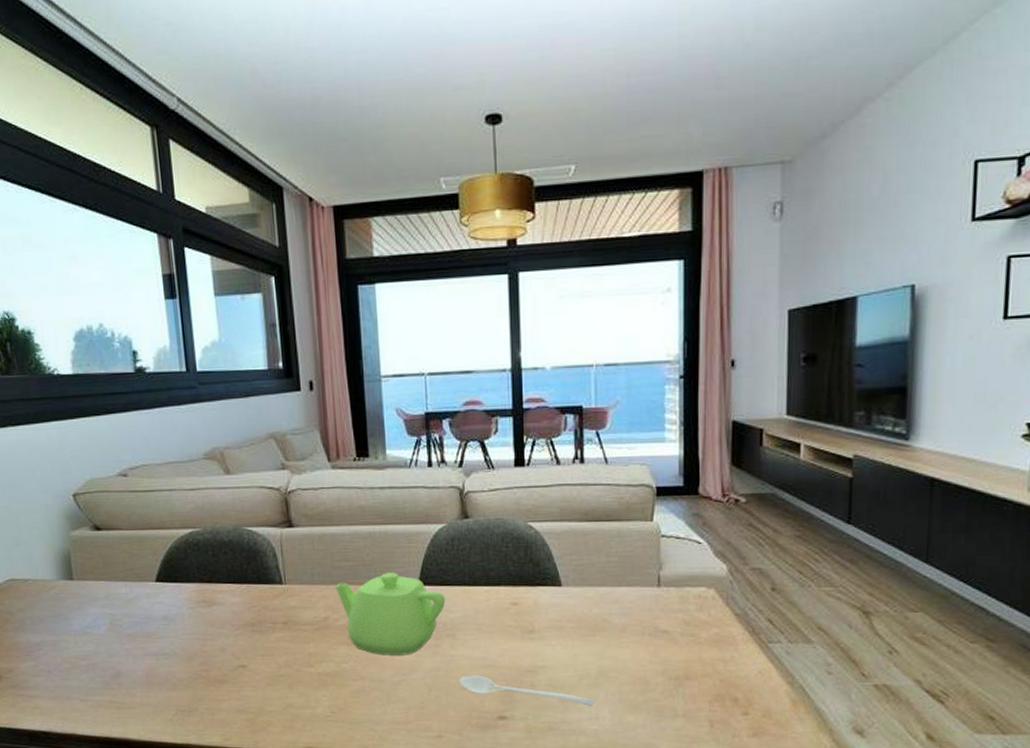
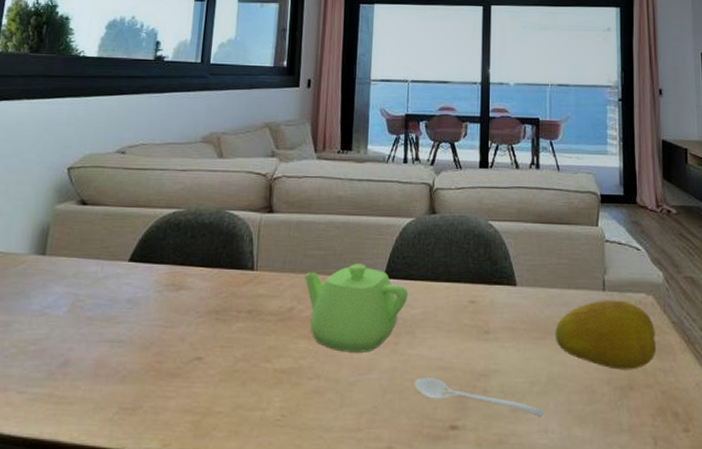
fruit: none [604,595,717,661] -> present [555,300,657,370]

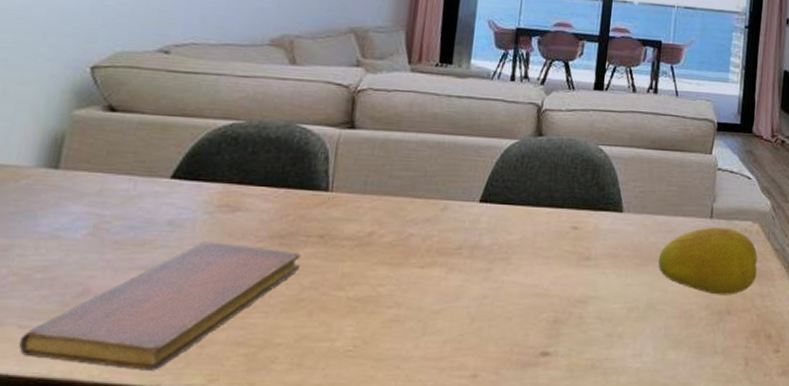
notebook: none [18,317,234,434] -> present [19,241,301,371]
teapot: present [304,264,409,353] -> none [388,186,506,280]
stirrer: present [414,377,544,417] -> none [505,304,640,341]

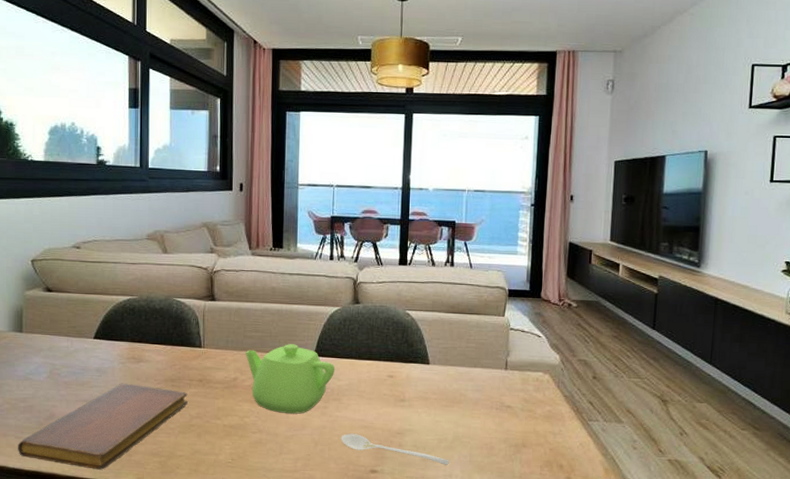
teapot: none [388,186,506,280] -> present [245,344,336,414]
stirrer: none [505,304,640,341] -> present [341,433,449,465]
fruit: present [657,227,758,295] -> none [461,377,549,432]

